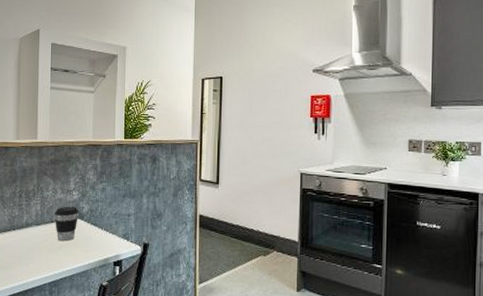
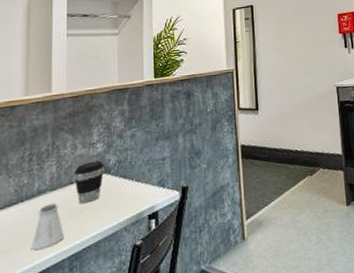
saltshaker: none [21,236,46,272] -> present [31,203,65,251]

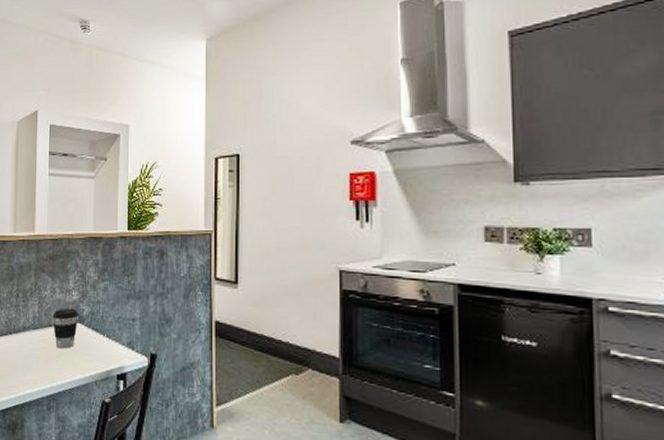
saltshaker: present [31,203,65,251] -> none [17,341,44,383]

